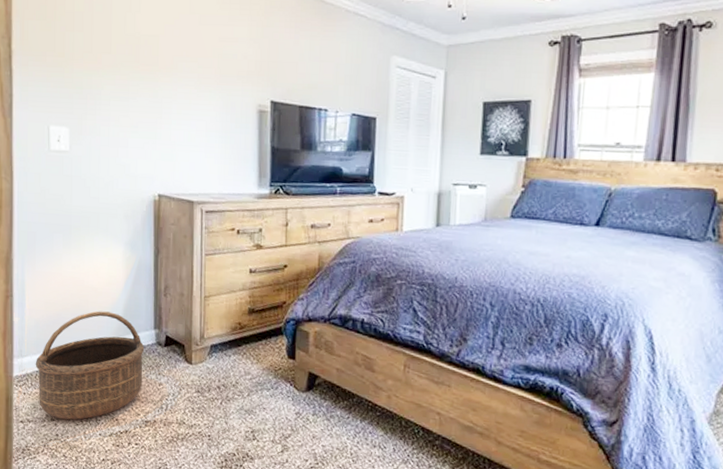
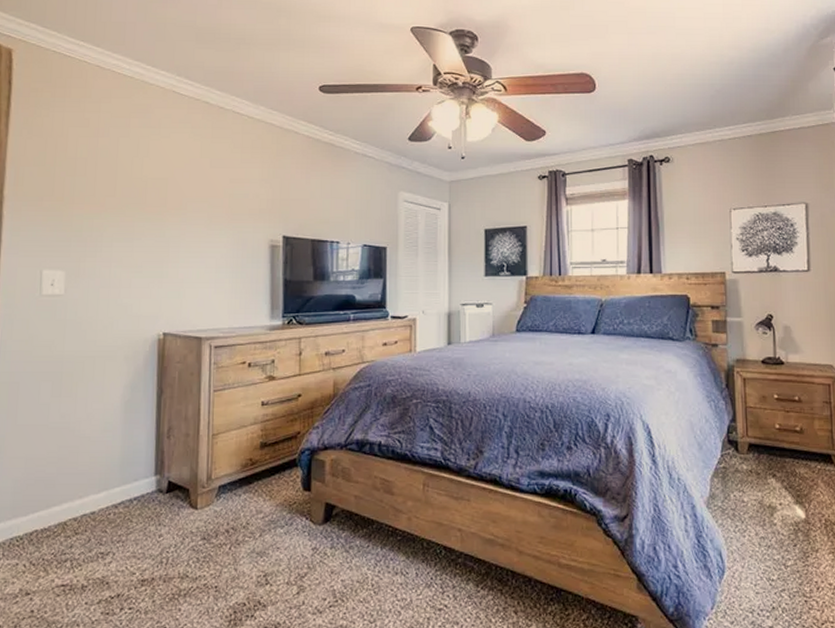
basket: present [35,311,145,420] -> none [9,462,143,591]

